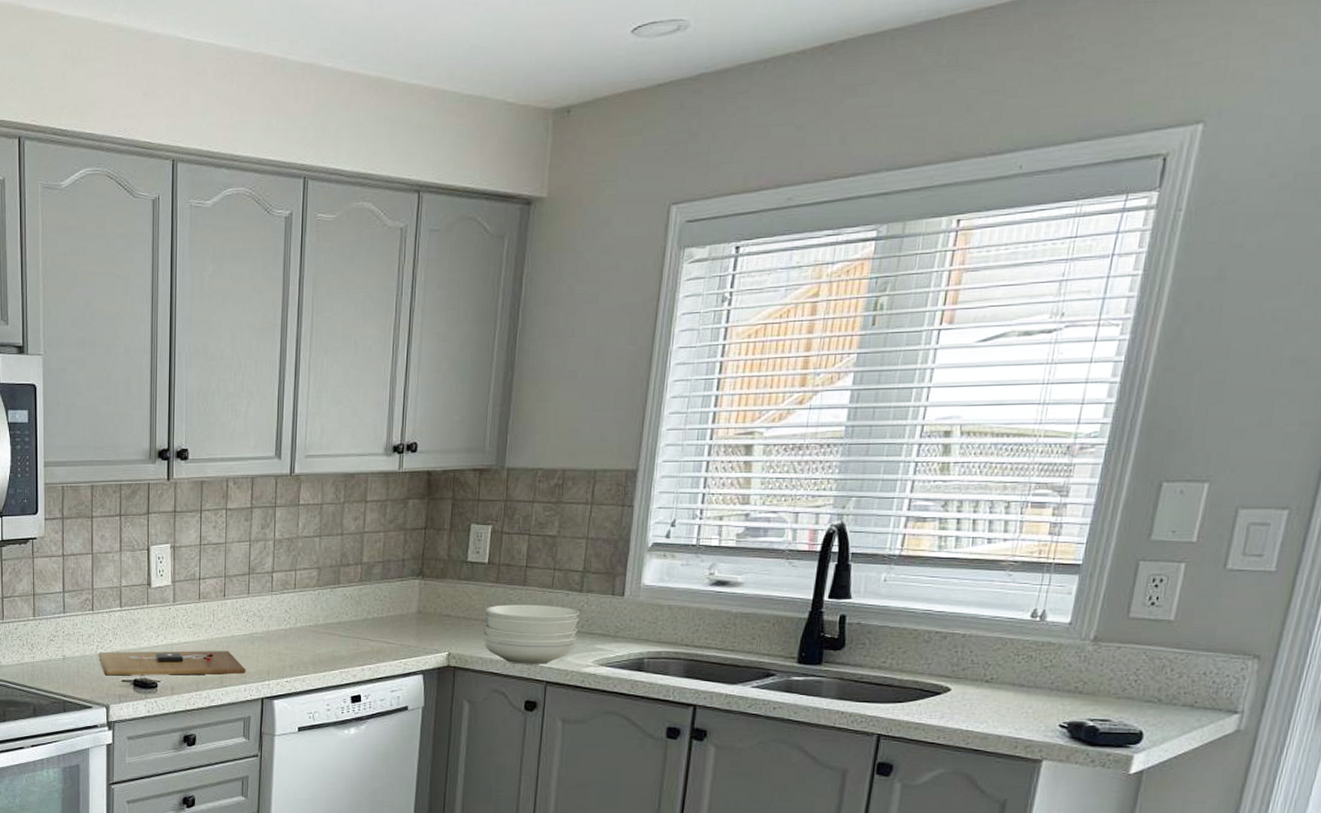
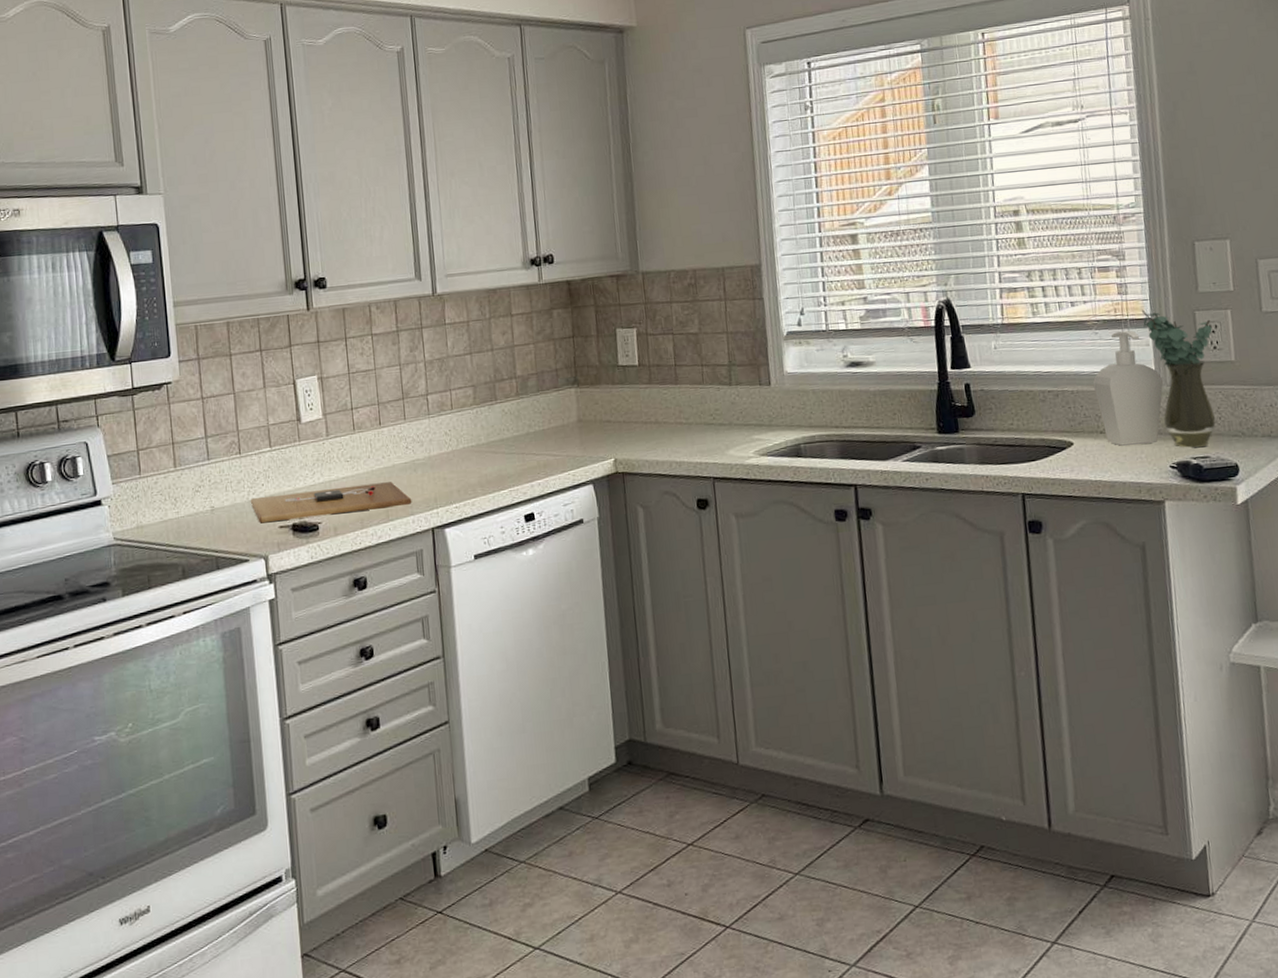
bowl: present [483,604,580,665] -> none [643,401,735,463]
soap bottle: none [990,576,1078,698] -> present [1092,330,1164,446]
vase: none [1065,554,1157,708] -> present [1141,309,1216,448]

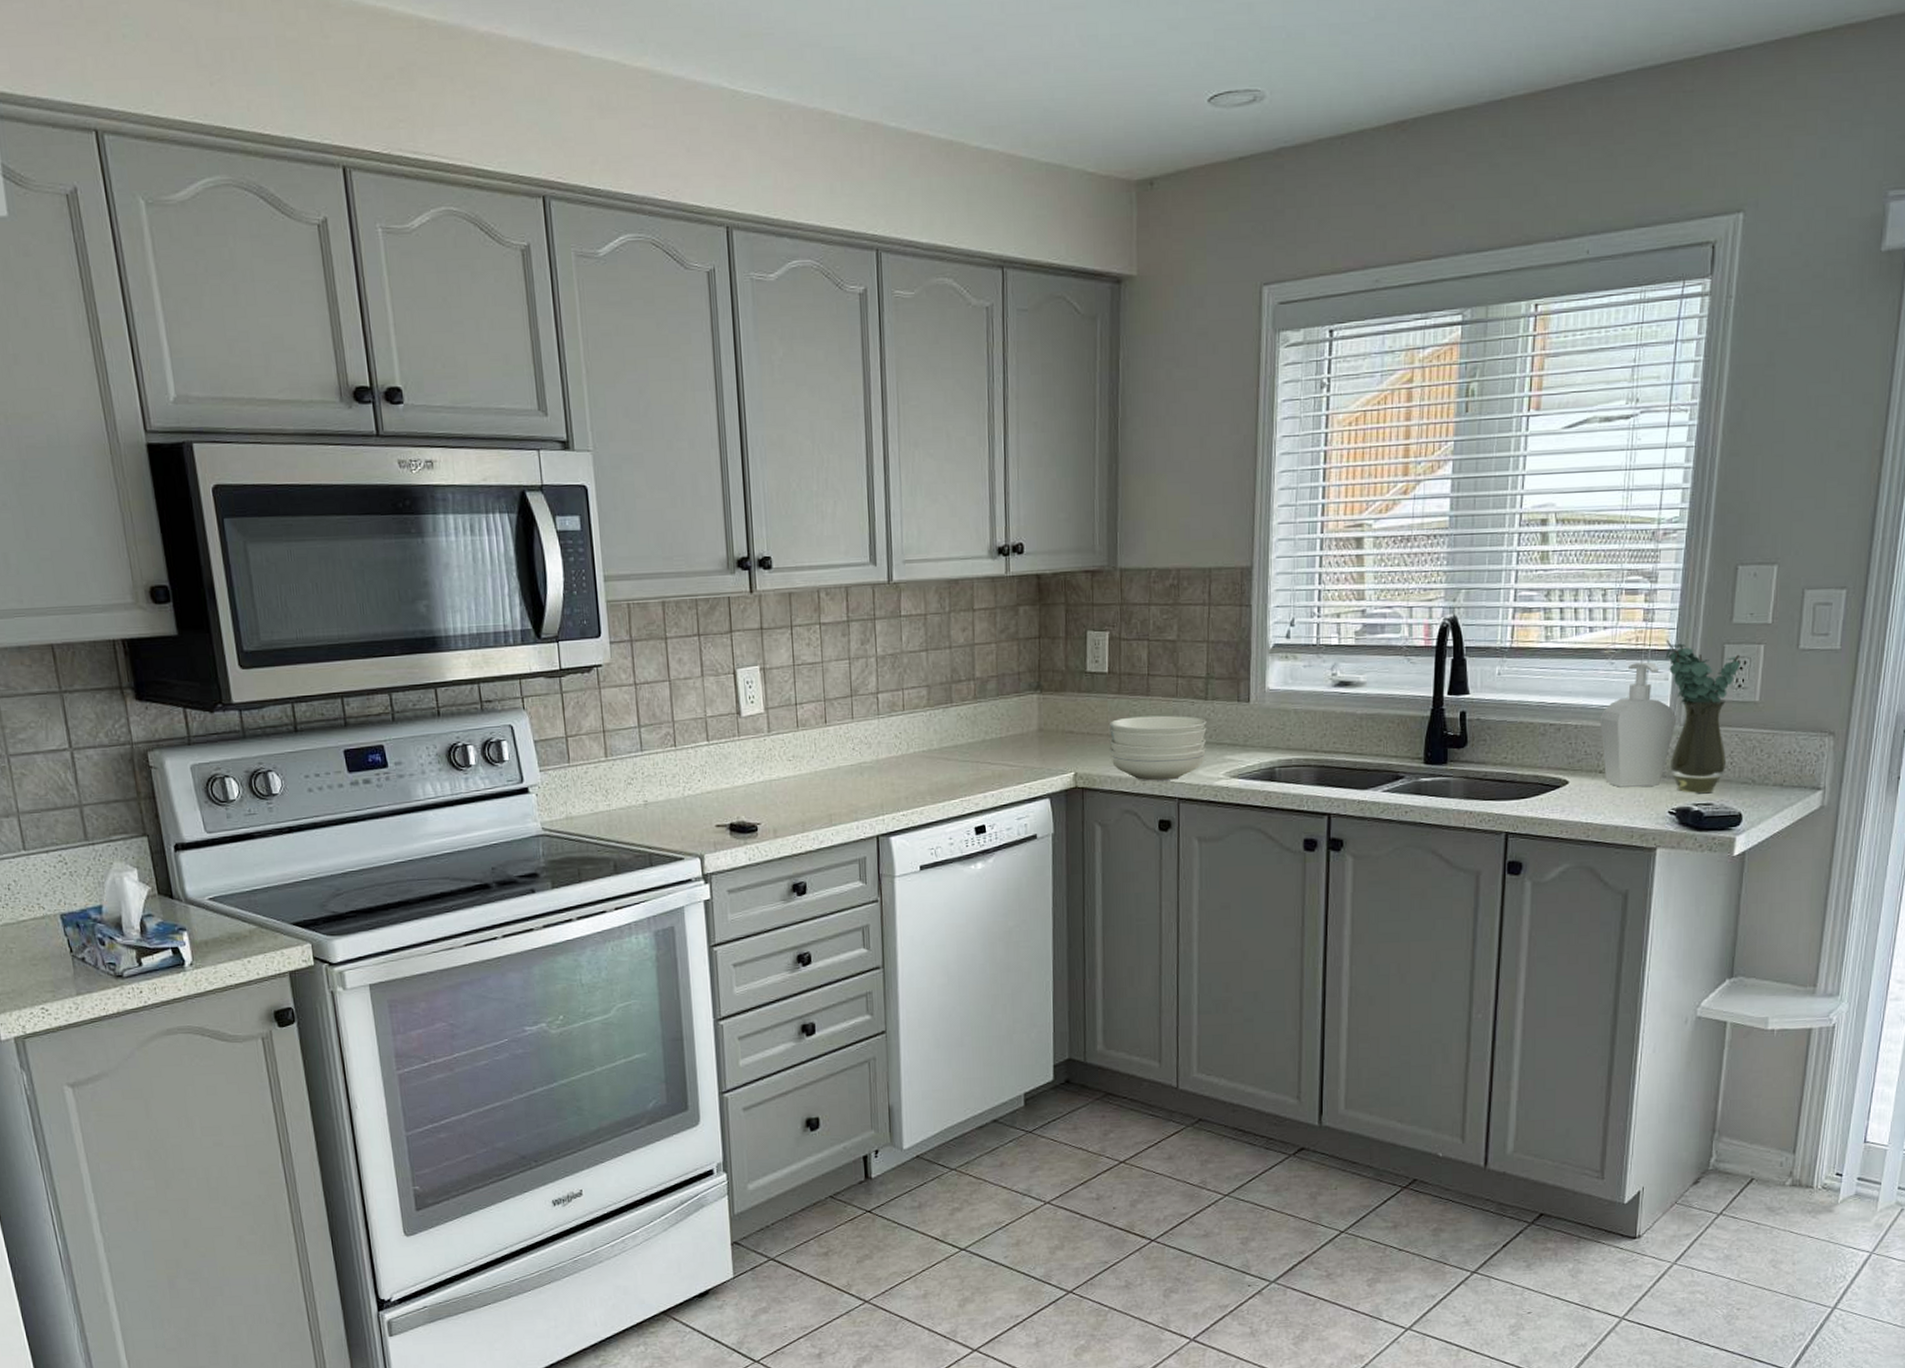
cutting board: present [250,482,412,524] -> none [685,784,857,821]
bowl: none [643,401,735,463] -> present [1109,715,1207,781]

